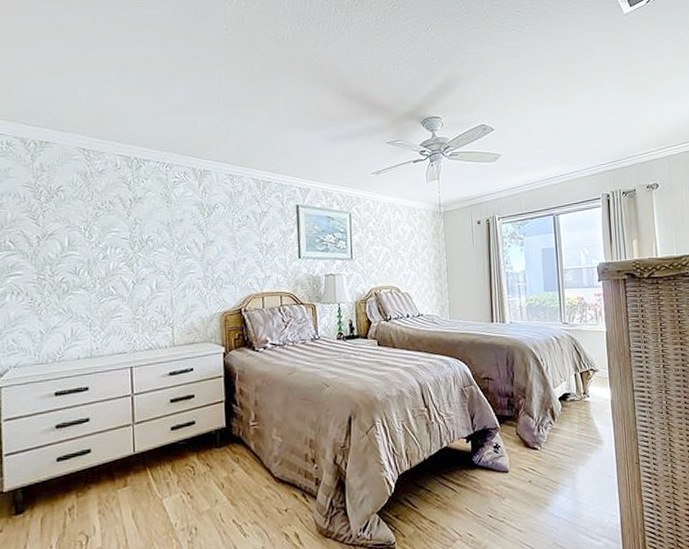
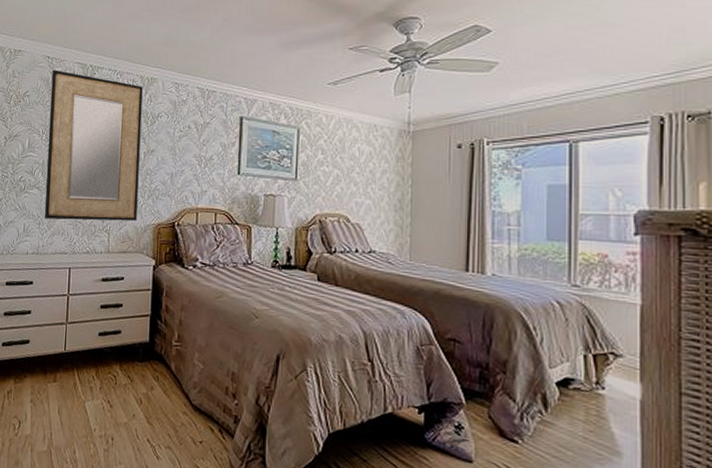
home mirror: none [90,162,202,320] -> present [44,69,143,222]

